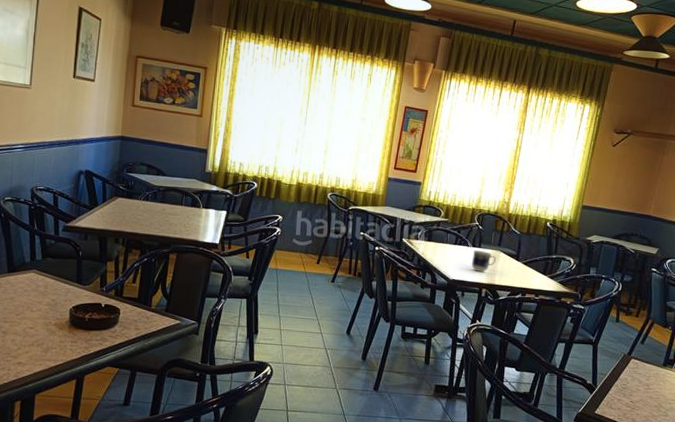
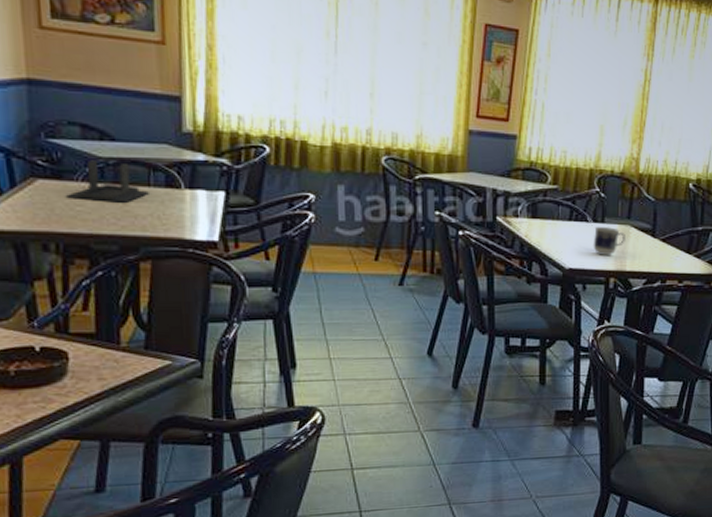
napkin holder: none [133,187,181,215] -> present [66,160,149,203]

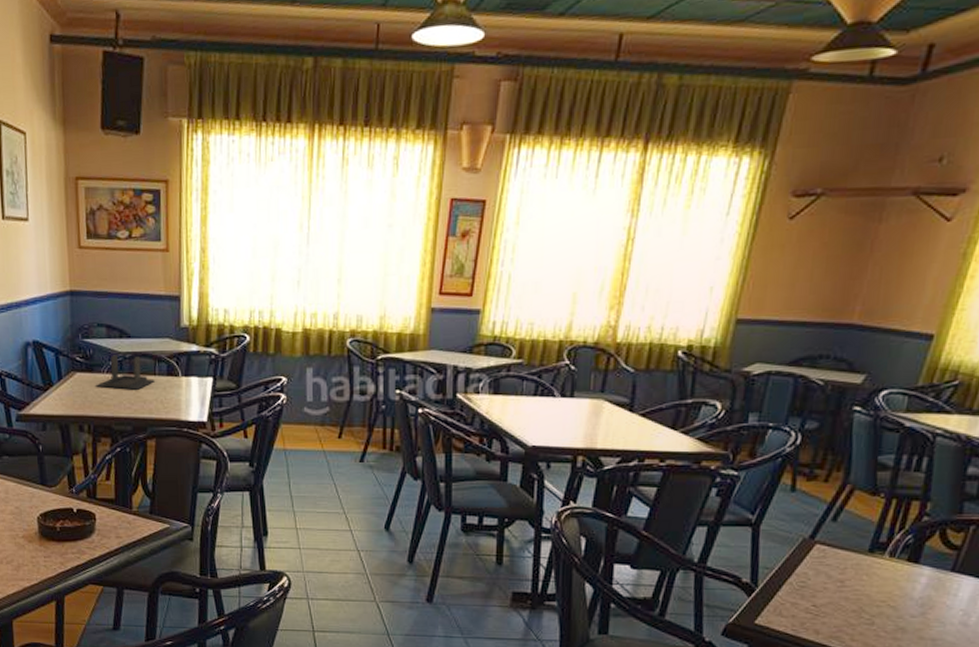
cup: present [593,226,625,257] -> none [559,401,598,433]

